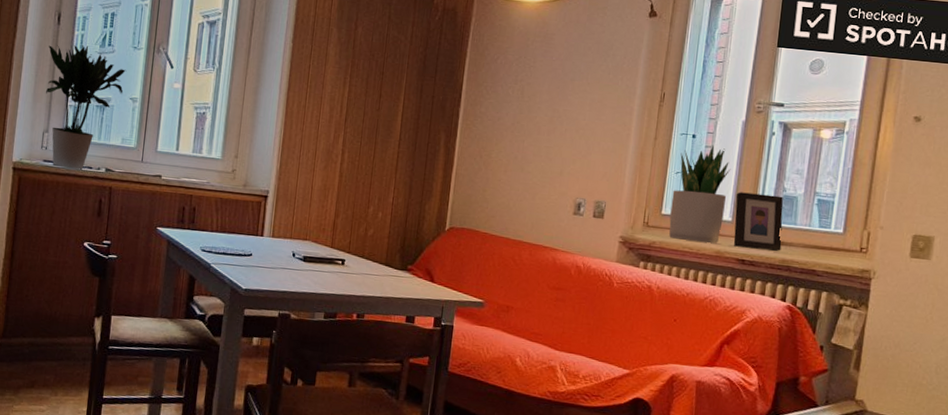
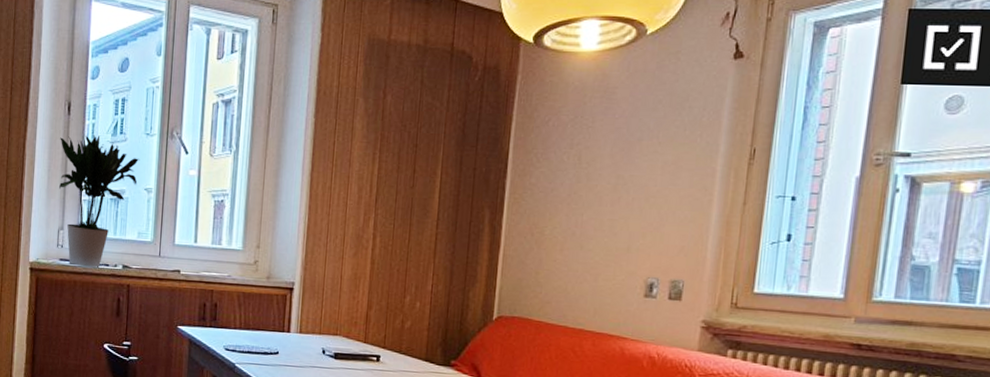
planter: present [669,145,731,244] -> none [763,208,842,327]
picture frame: present [733,192,784,252] -> none [846,263,912,334]

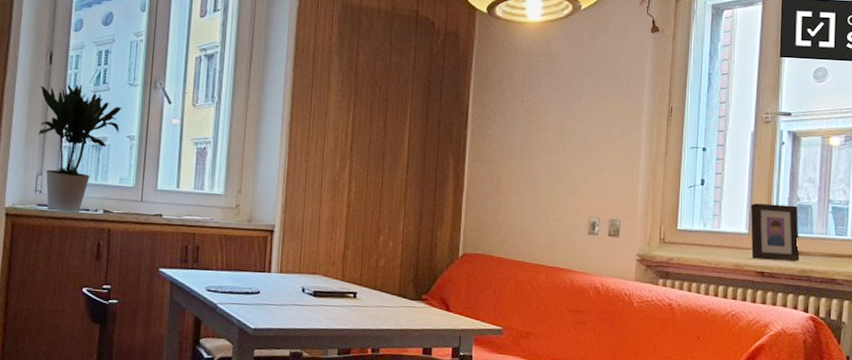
picture frame: none [846,263,912,334] -> present [750,203,800,262]

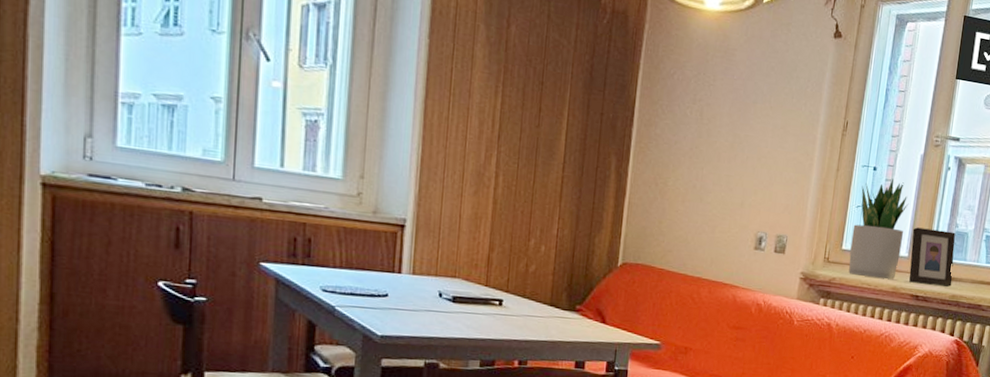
potted plant: present [39,84,123,213] -> none [82,19,204,189]
planter: none [685,157,744,258] -> present [848,178,909,280]

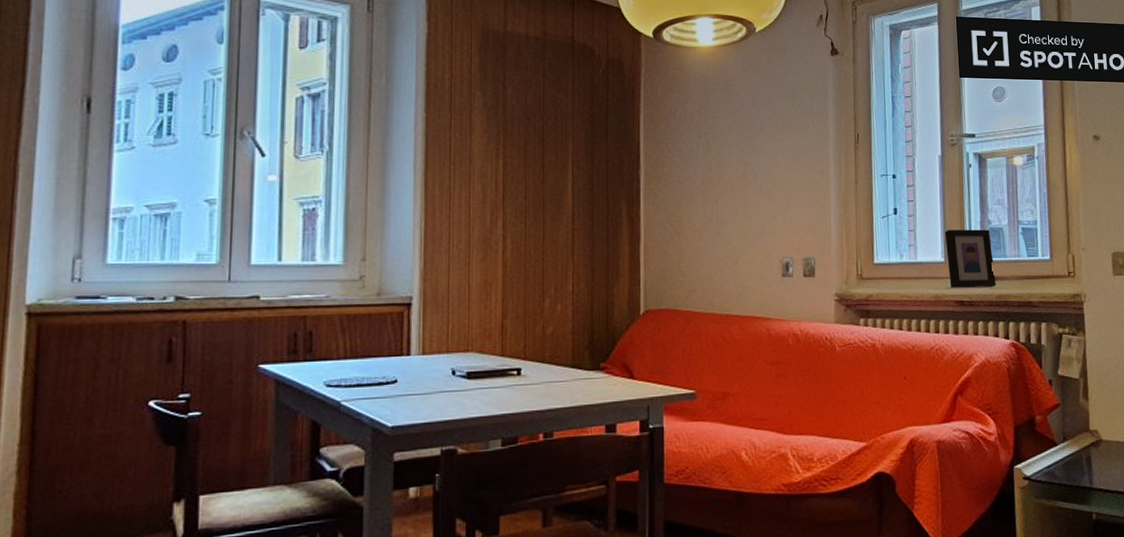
planter: present [848,178,909,280] -> none [882,184,936,289]

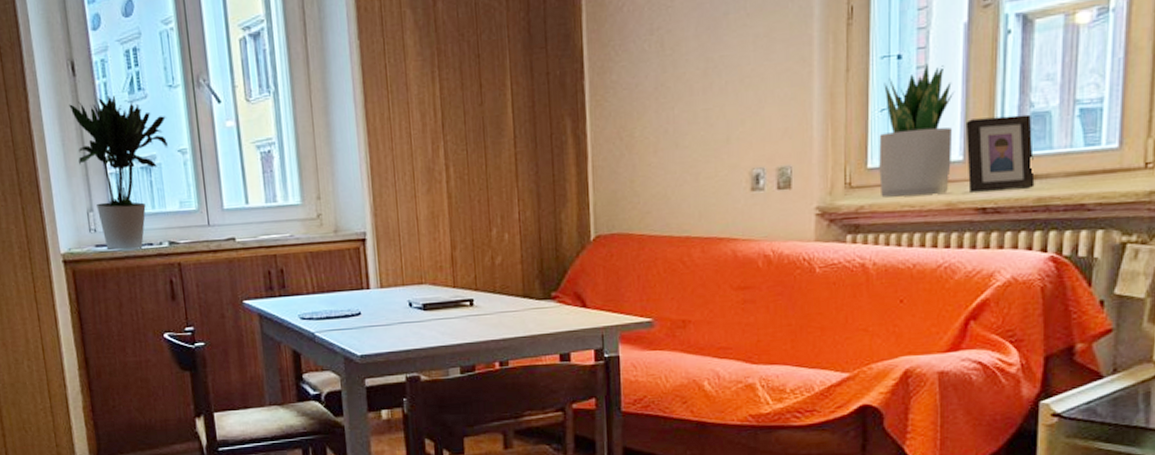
potted plant: none [74,137,197,305] -> present [69,95,169,251]
planter: none [882,184,936,289] -> present [879,63,955,198]

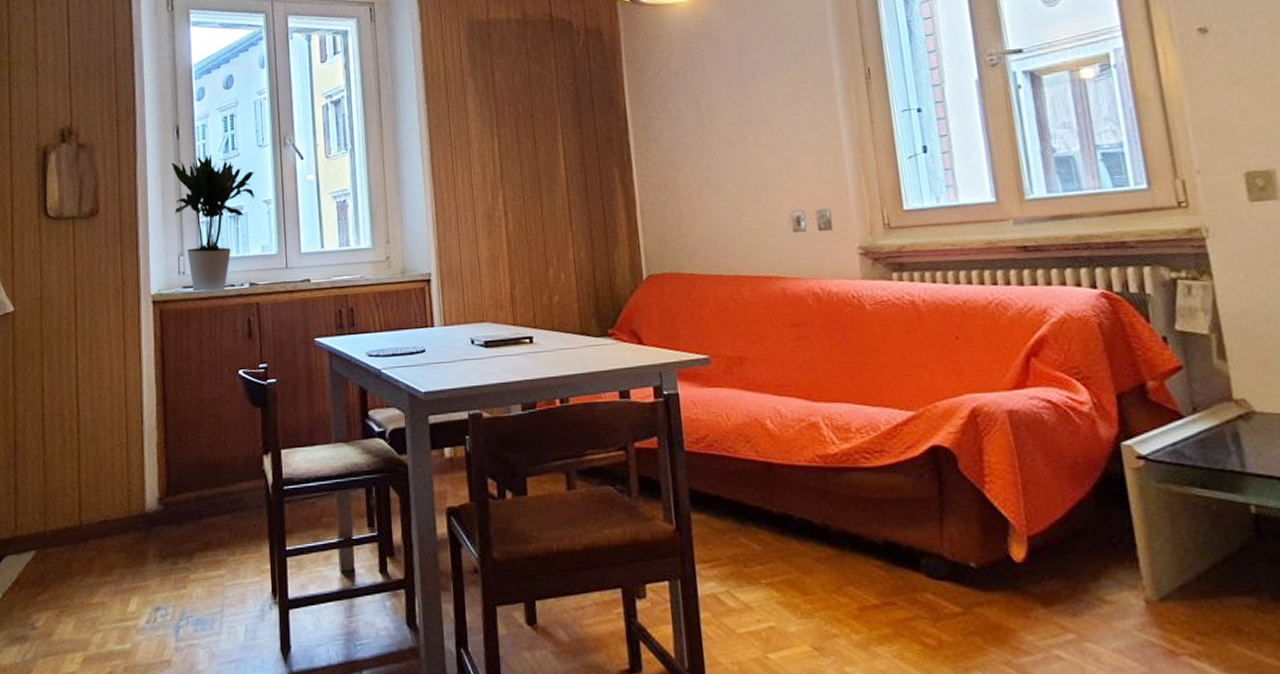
planter: present [879,63,955,198] -> none [908,115,986,237]
picture frame: present [965,114,1035,193] -> none [992,159,1072,232]

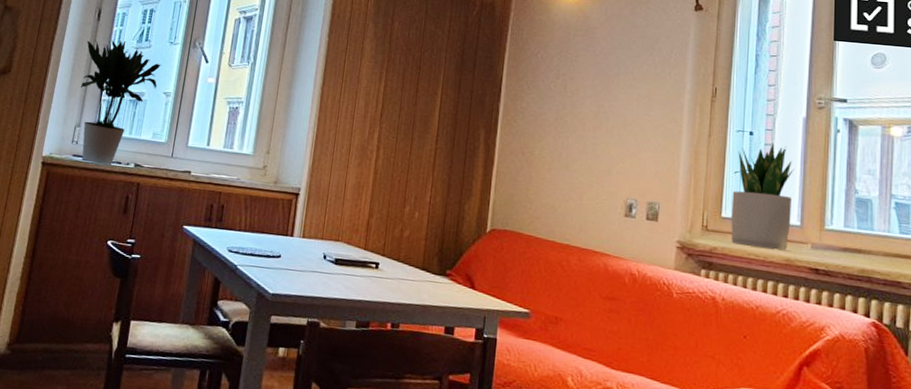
planter: none [908,115,986,237] -> present [731,143,795,251]

